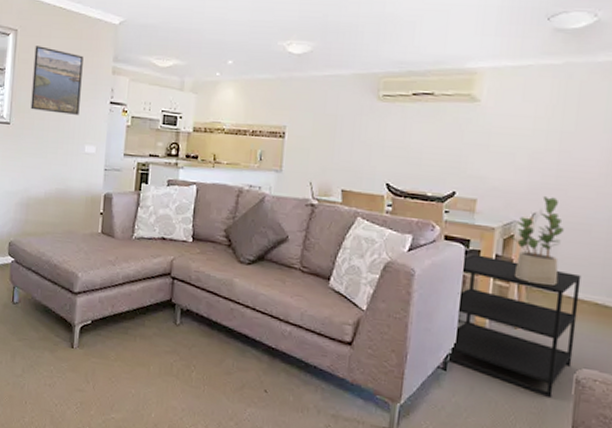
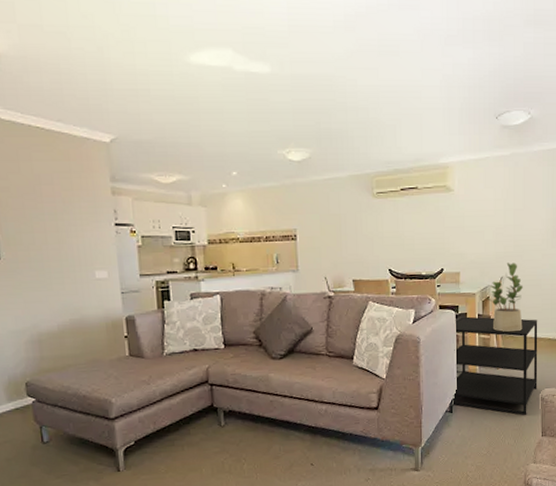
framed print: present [30,46,84,115] -> none [14,171,82,242]

